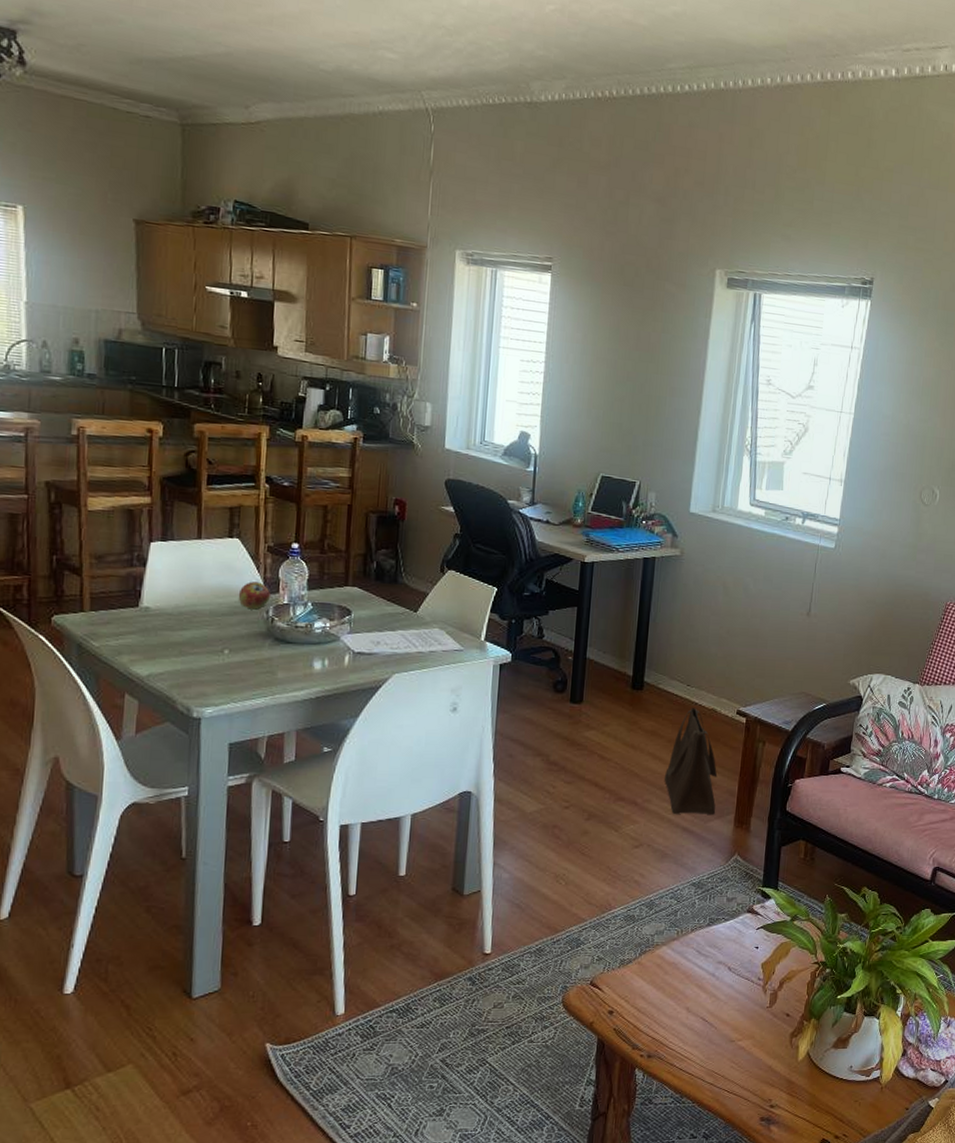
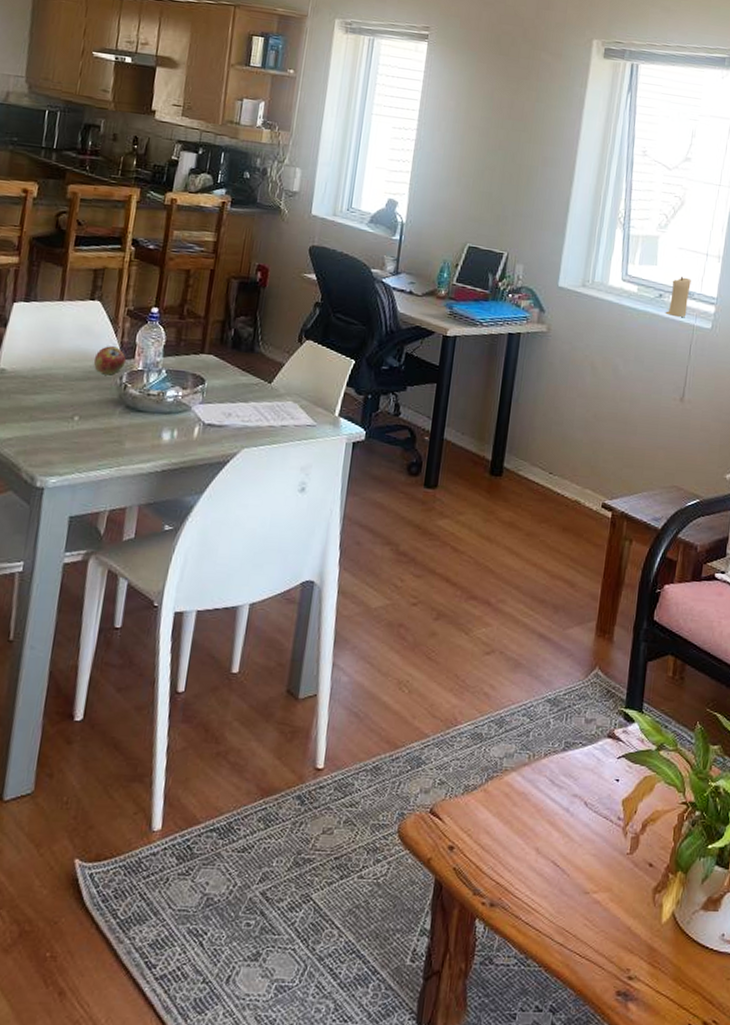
tote bag: present [664,708,718,814] -> none [520,498,579,620]
candle: none [791,500,816,539] -> present [665,277,691,318]

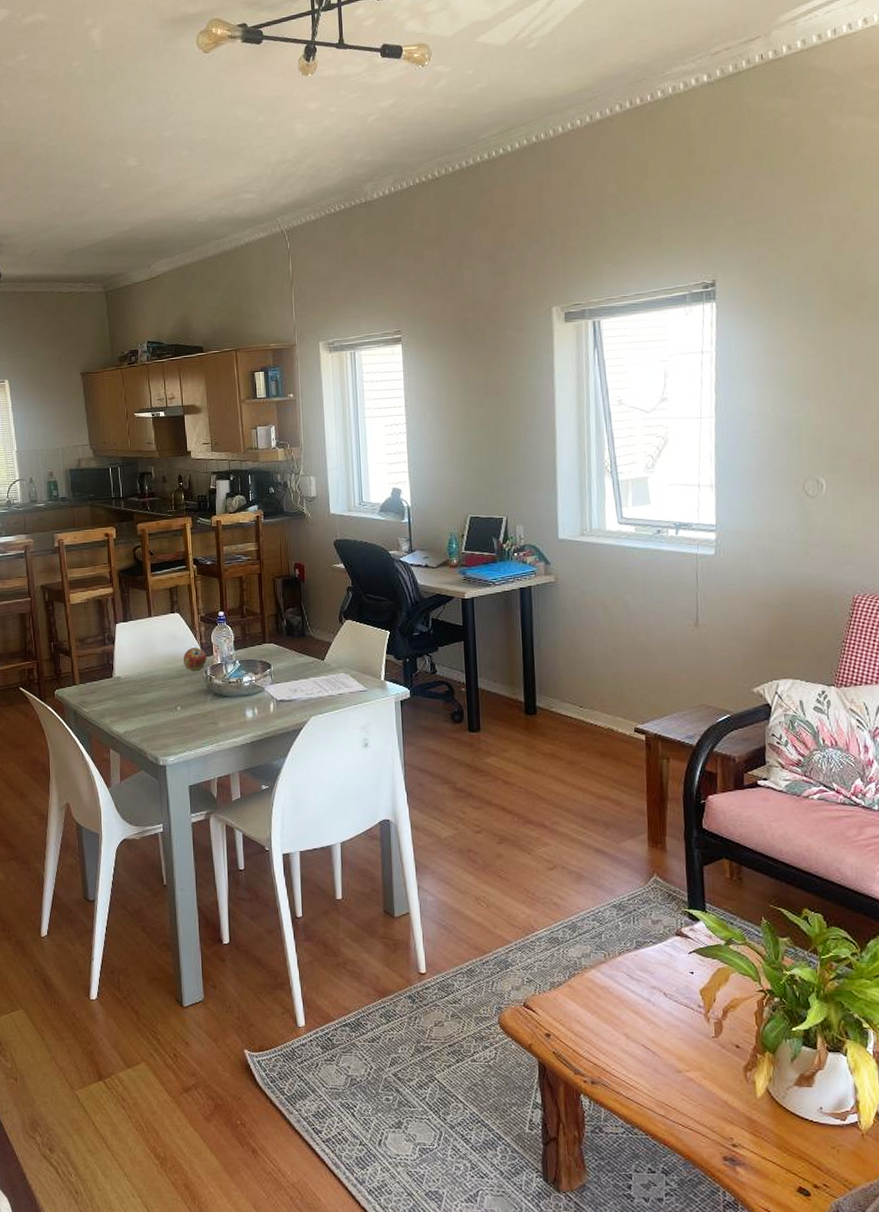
candle: present [665,277,691,318] -> none [666,510,688,549]

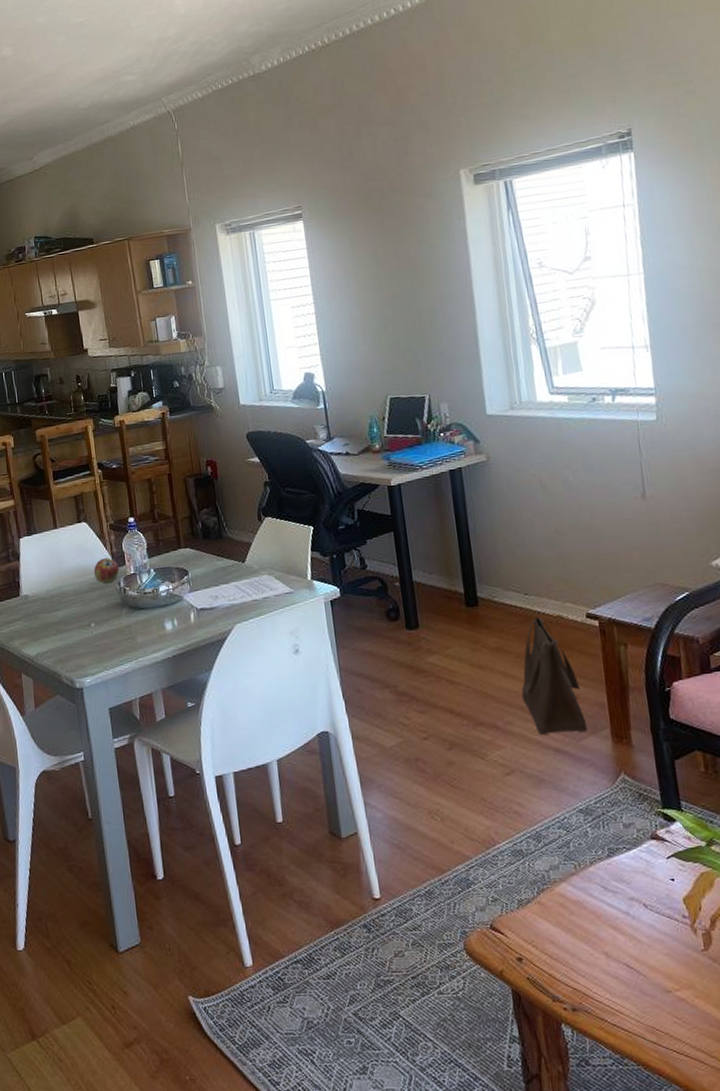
tote bag: none [569,728,627,835] -> present [521,617,588,734]

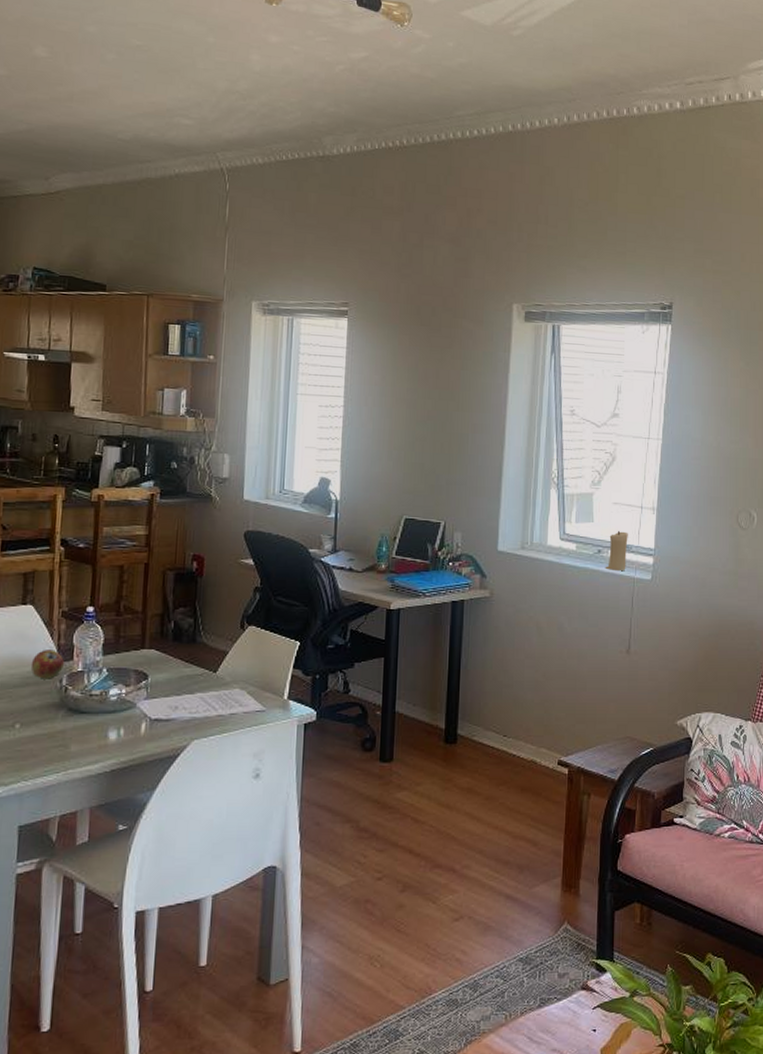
tote bag: present [521,617,588,734] -> none [483,760,541,880]
candle: none [602,375,627,418] -> present [605,531,628,572]

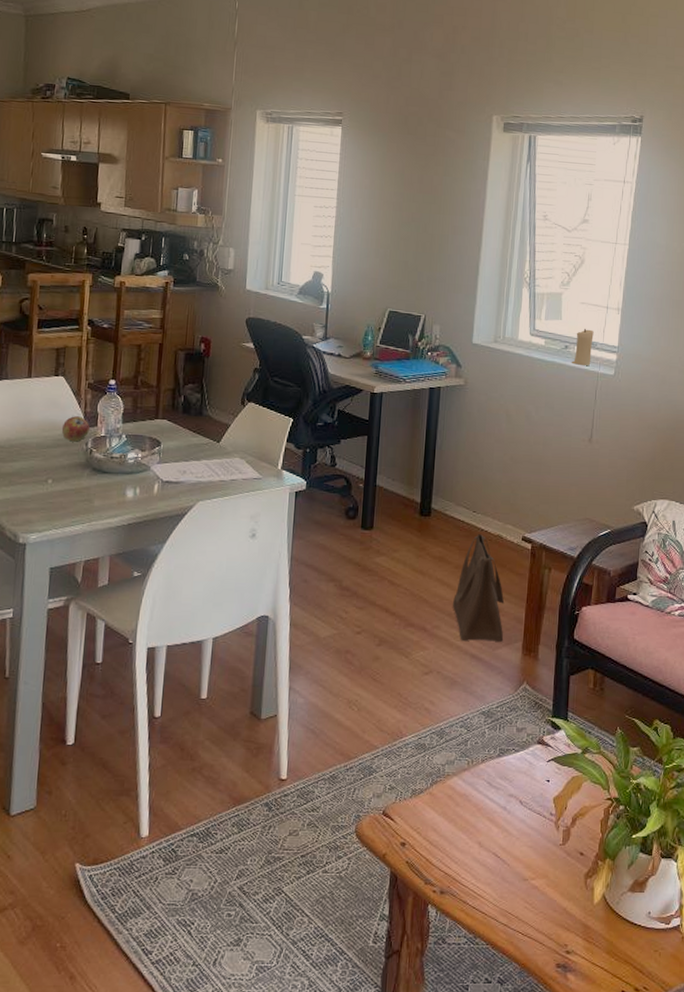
tote bag: none [483,760,541,880] -> present [452,534,505,642]

